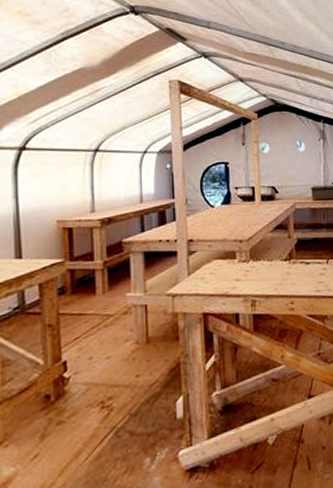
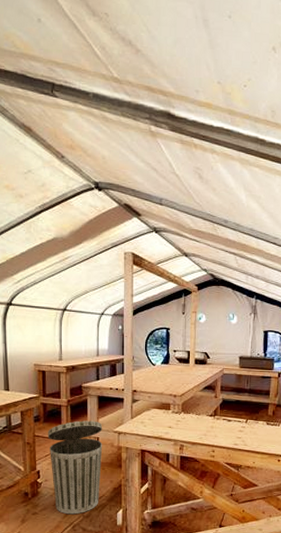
trash can: none [77,284,153,416] -> present [47,420,103,515]

